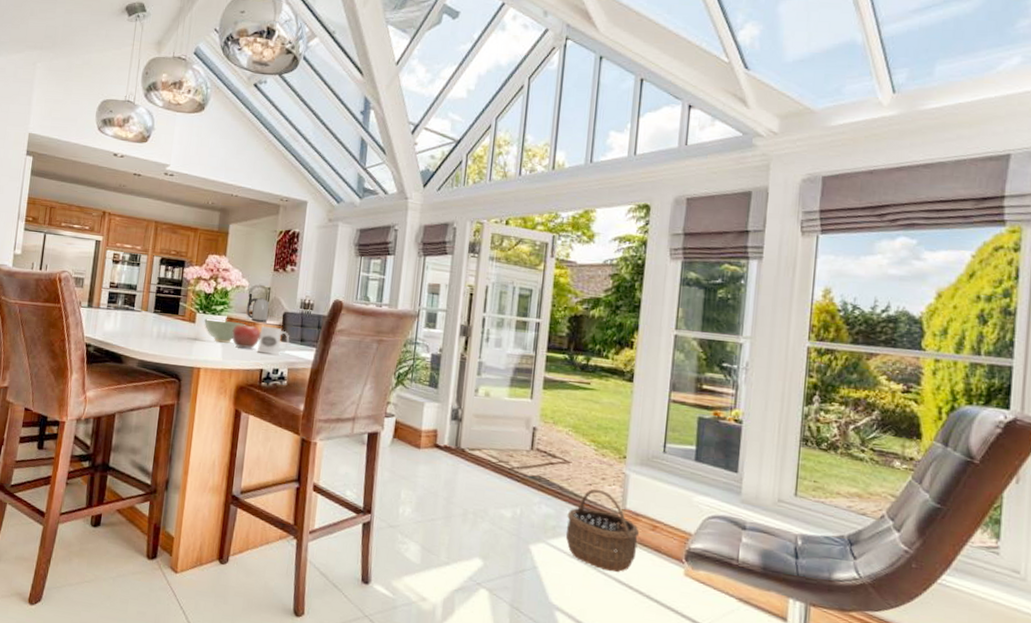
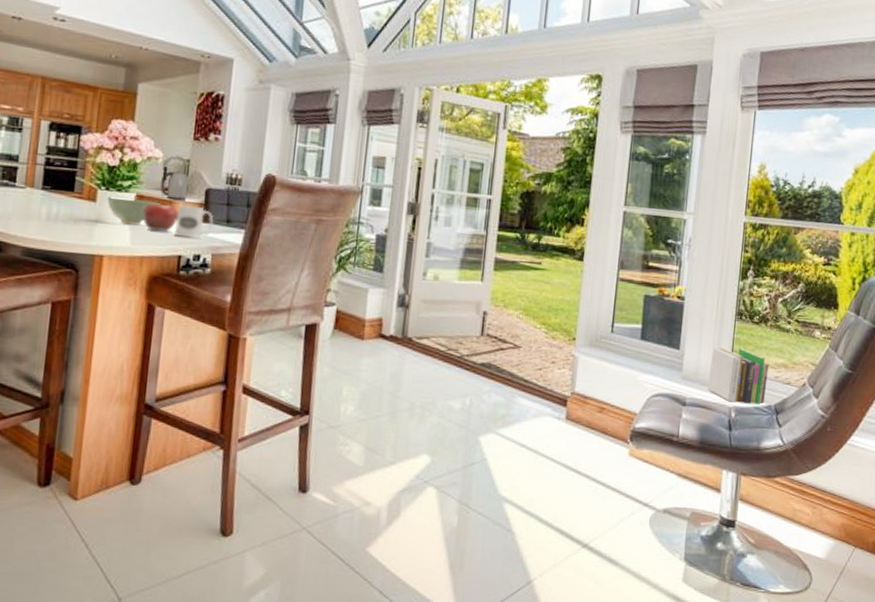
wicker basket: present [565,488,640,573] -> none [515,373,588,458]
books: none [771,473,840,534] -> present [708,347,769,405]

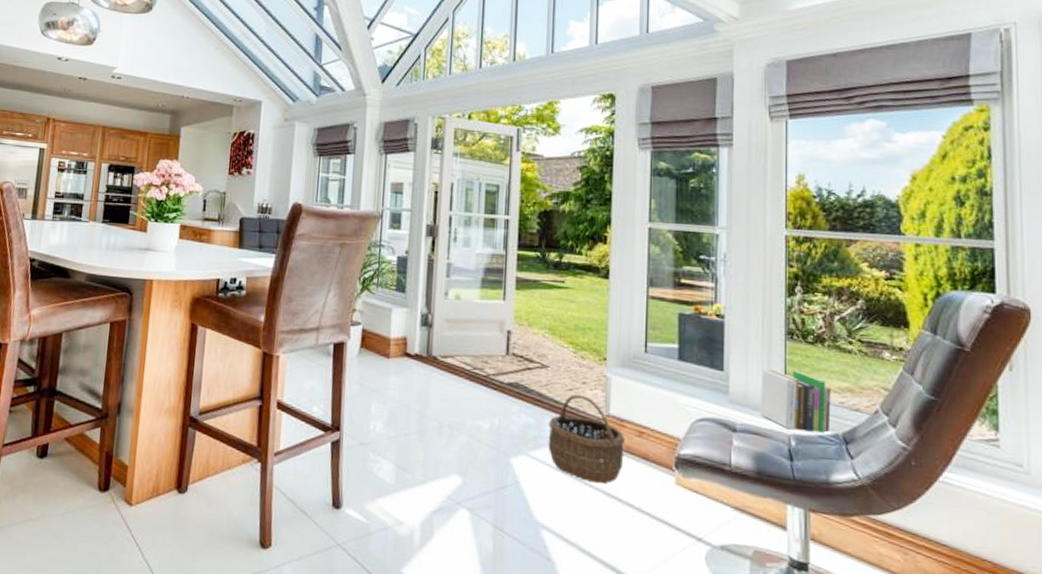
bowl: present [109,197,159,226] -> none [157,228,200,253]
fruit: present [142,199,179,231] -> none [186,228,217,257]
kettle: present [160,171,188,201] -> none [201,202,224,230]
mug: present [175,205,214,238] -> none [214,233,248,263]
wicker basket: none [515,373,588,458] -> present [547,394,626,485]

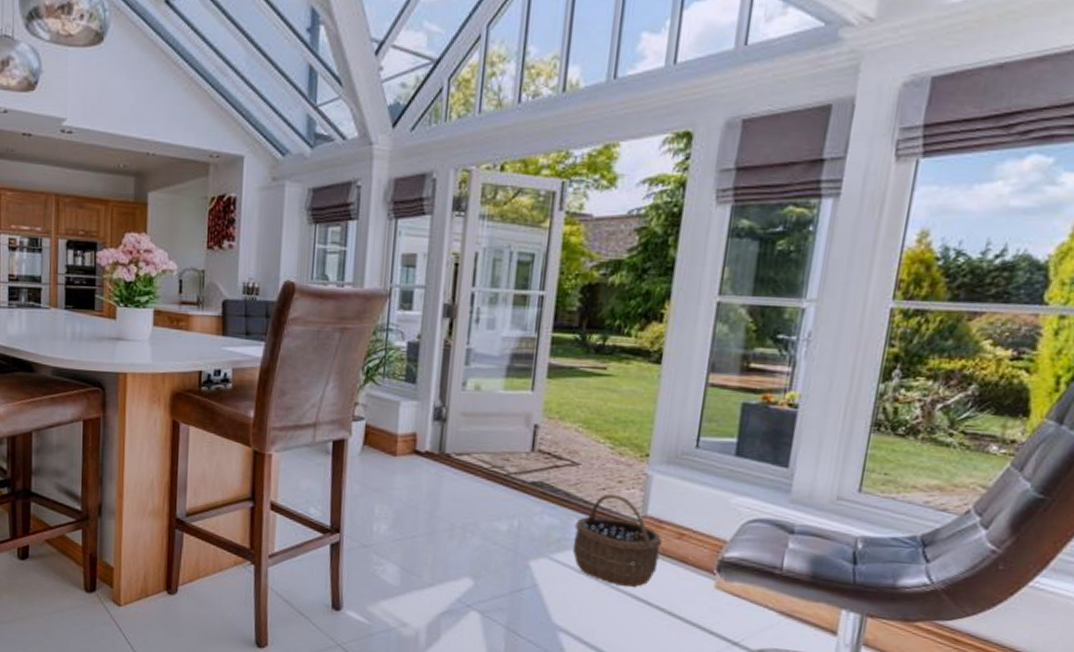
books: present [761,369,831,433] -> none [826,465,916,535]

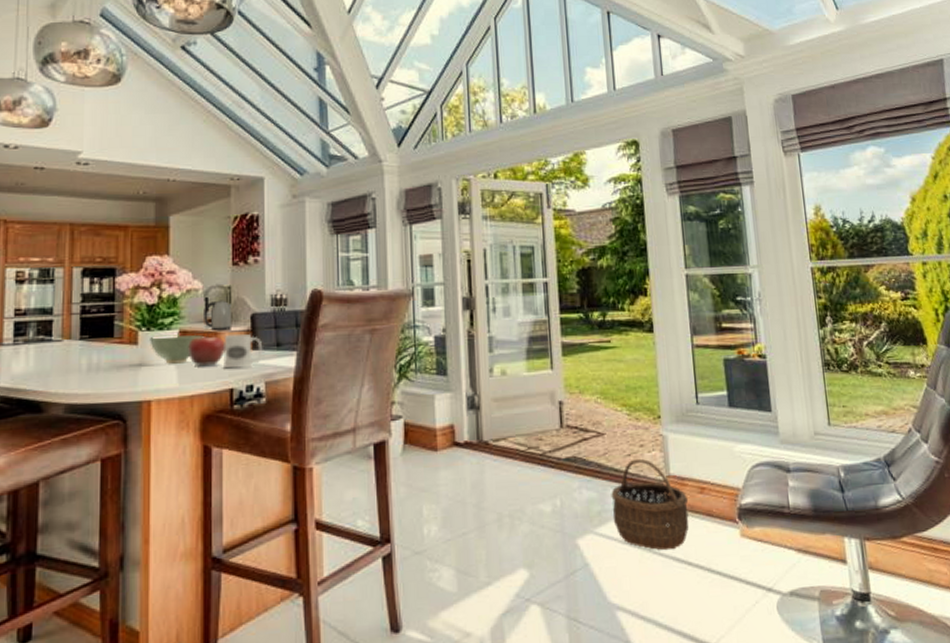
bowl: none [128,313,177,342] -> present [151,334,204,364]
fruit: none [162,314,196,347] -> present [188,332,225,367]
kettle: none [177,283,204,315] -> present [204,300,231,331]
mug: none [194,319,233,353] -> present [224,334,263,369]

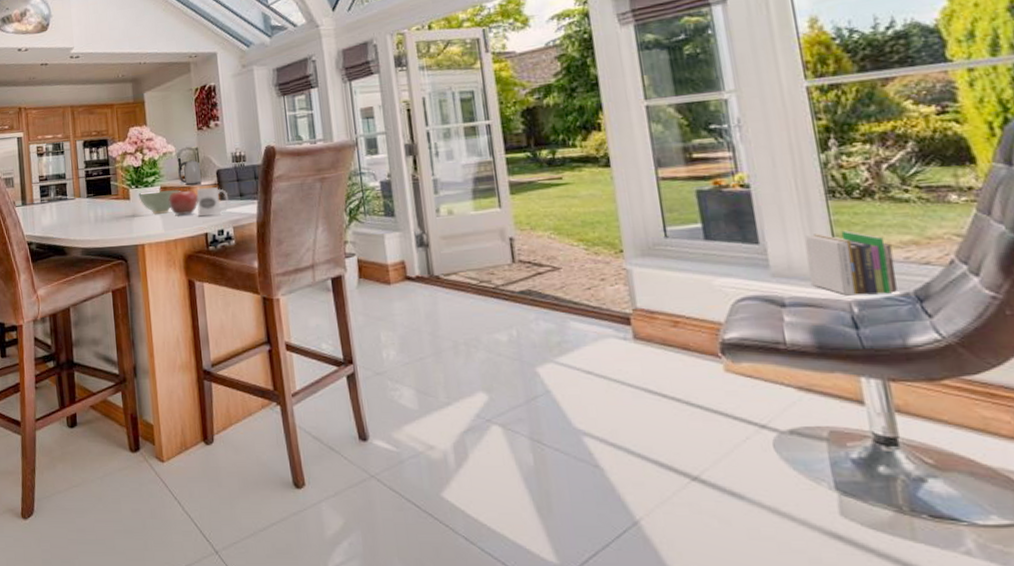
wicker basket: present [611,458,689,550] -> none [570,292,662,382]
books: none [805,400,872,461] -> present [804,230,897,296]

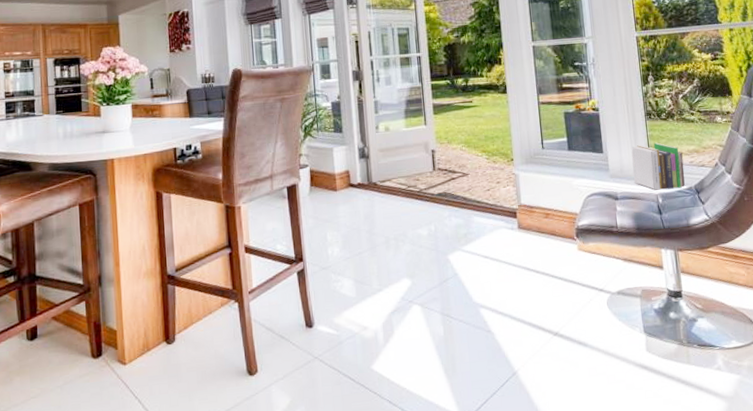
bowl: present [139,189,180,214] -> none [111,107,151,131]
fruit: present [168,187,198,216] -> none [139,105,168,132]
kettle: present [178,159,201,186] -> none [150,79,172,104]
mug: present [196,187,229,217] -> none [166,106,198,133]

